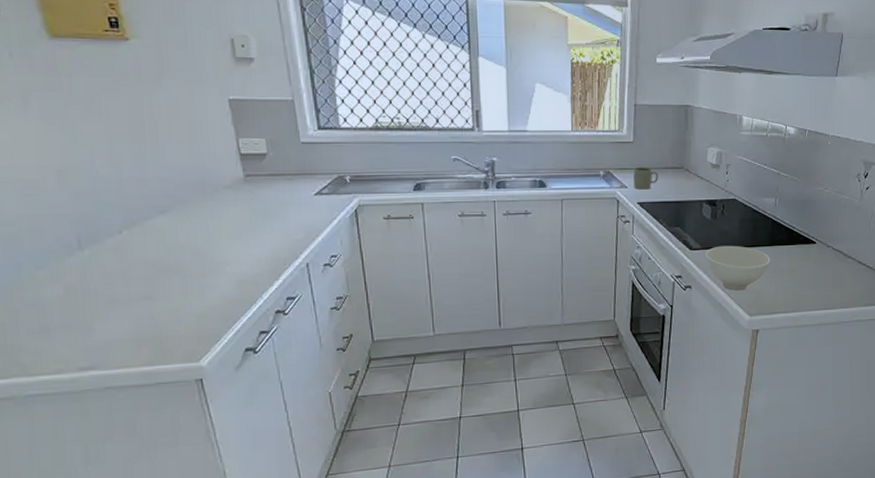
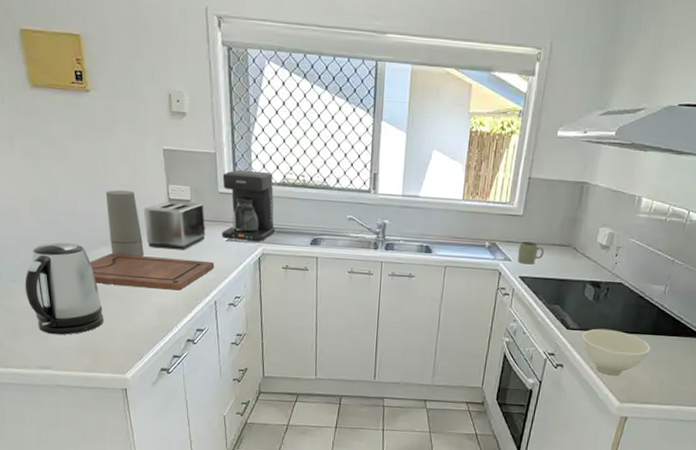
kettle: none [54,215,166,327] -> present [25,242,104,335]
cutting board: none [142,219,303,259] -> present [90,252,215,291]
canister: none [158,148,213,223] -> present [105,189,144,257]
toaster: none [208,155,289,211] -> present [143,200,206,250]
coffee maker: none [303,116,372,192] -> present [222,169,276,241]

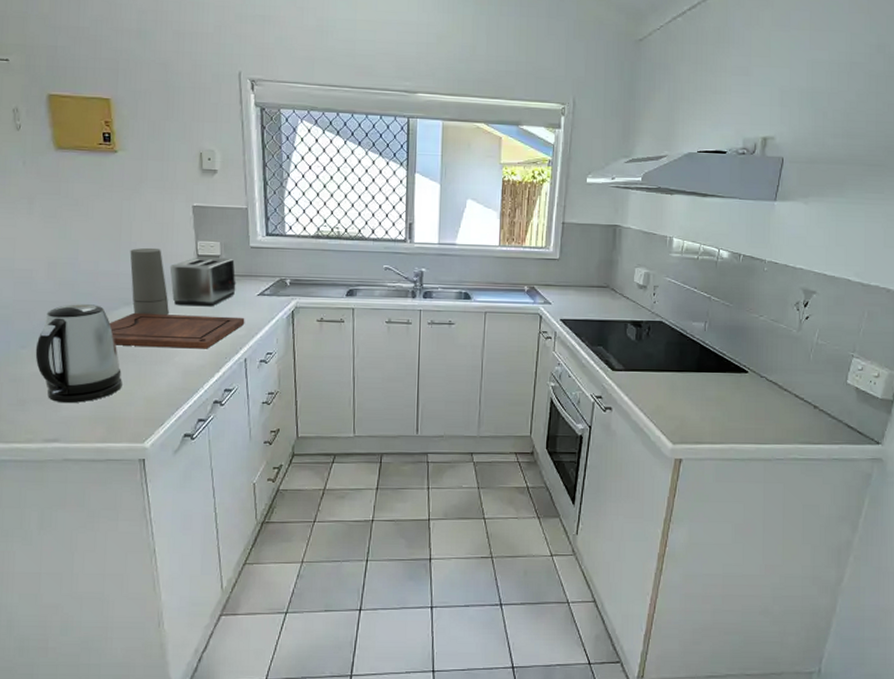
coffee maker: present [222,169,276,241] -> none [253,223,310,294]
mug: present [518,241,544,265] -> none [558,284,583,307]
bowl: present [582,328,651,376] -> none [628,368,697,417]

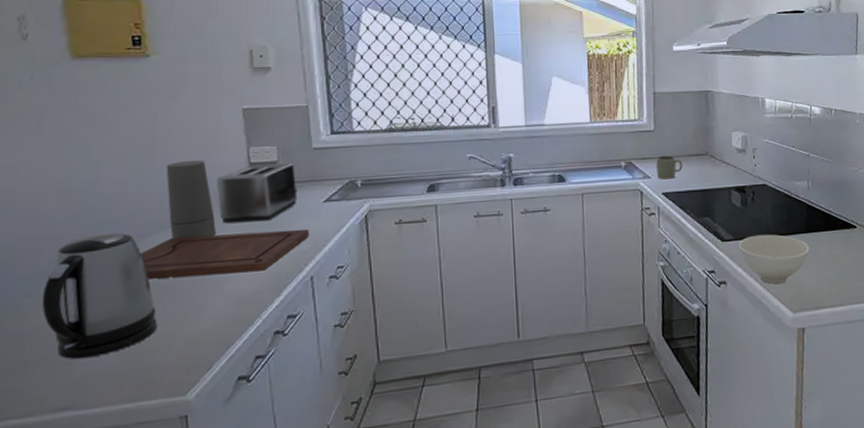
mug: none [558,284,583,307] -> present [656,155,683,179]
bowl: none [628,368,697,417] -> present [738,234,810,285]

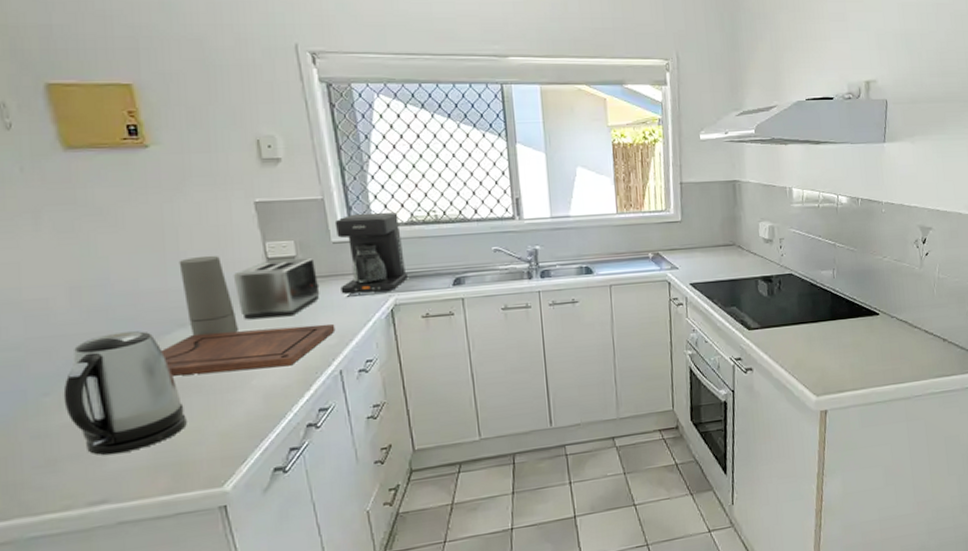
coffee maker: none [317,119,384,200] -> present [334,212,409,294]
mug: present [656,155,683,179] -> none [683,246,710,270]
bowl: present [738,234,810,285] -> none [765,322,834,370]

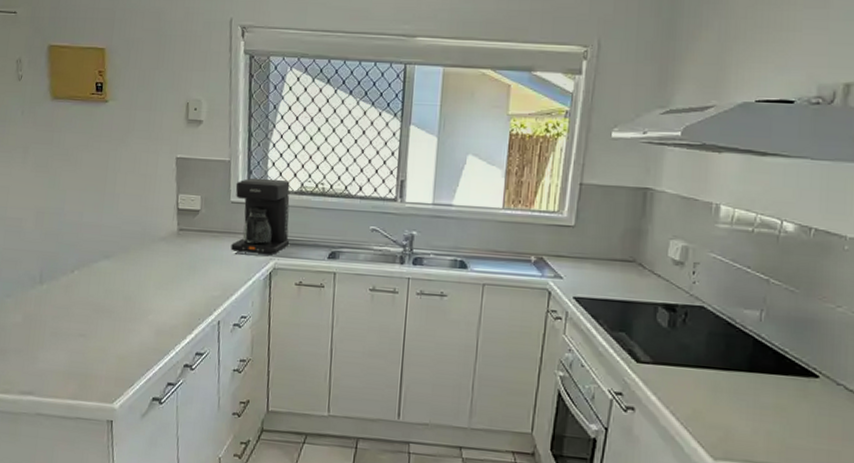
kettle: present [63,331,187,455] -> none [18,254,97,356]
cutting board: present [161,323,336,376] -> none [88,266,221,309]
canister: present [179,255,238,336] -> none [112,199,147,271]
toaster: present [233,257,320,319] -> none [149,210,215,264]

